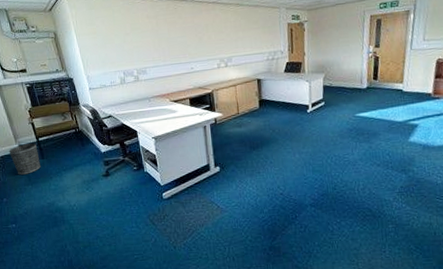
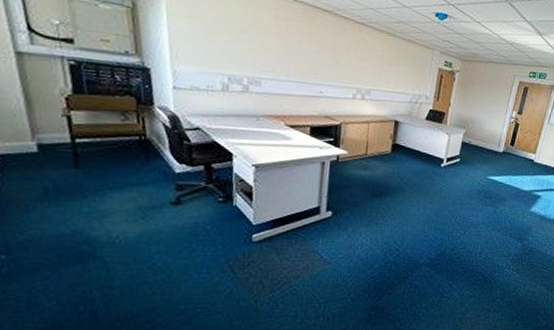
wastebasket: present [9,142,41,175] -> none [16,142,71,187]

